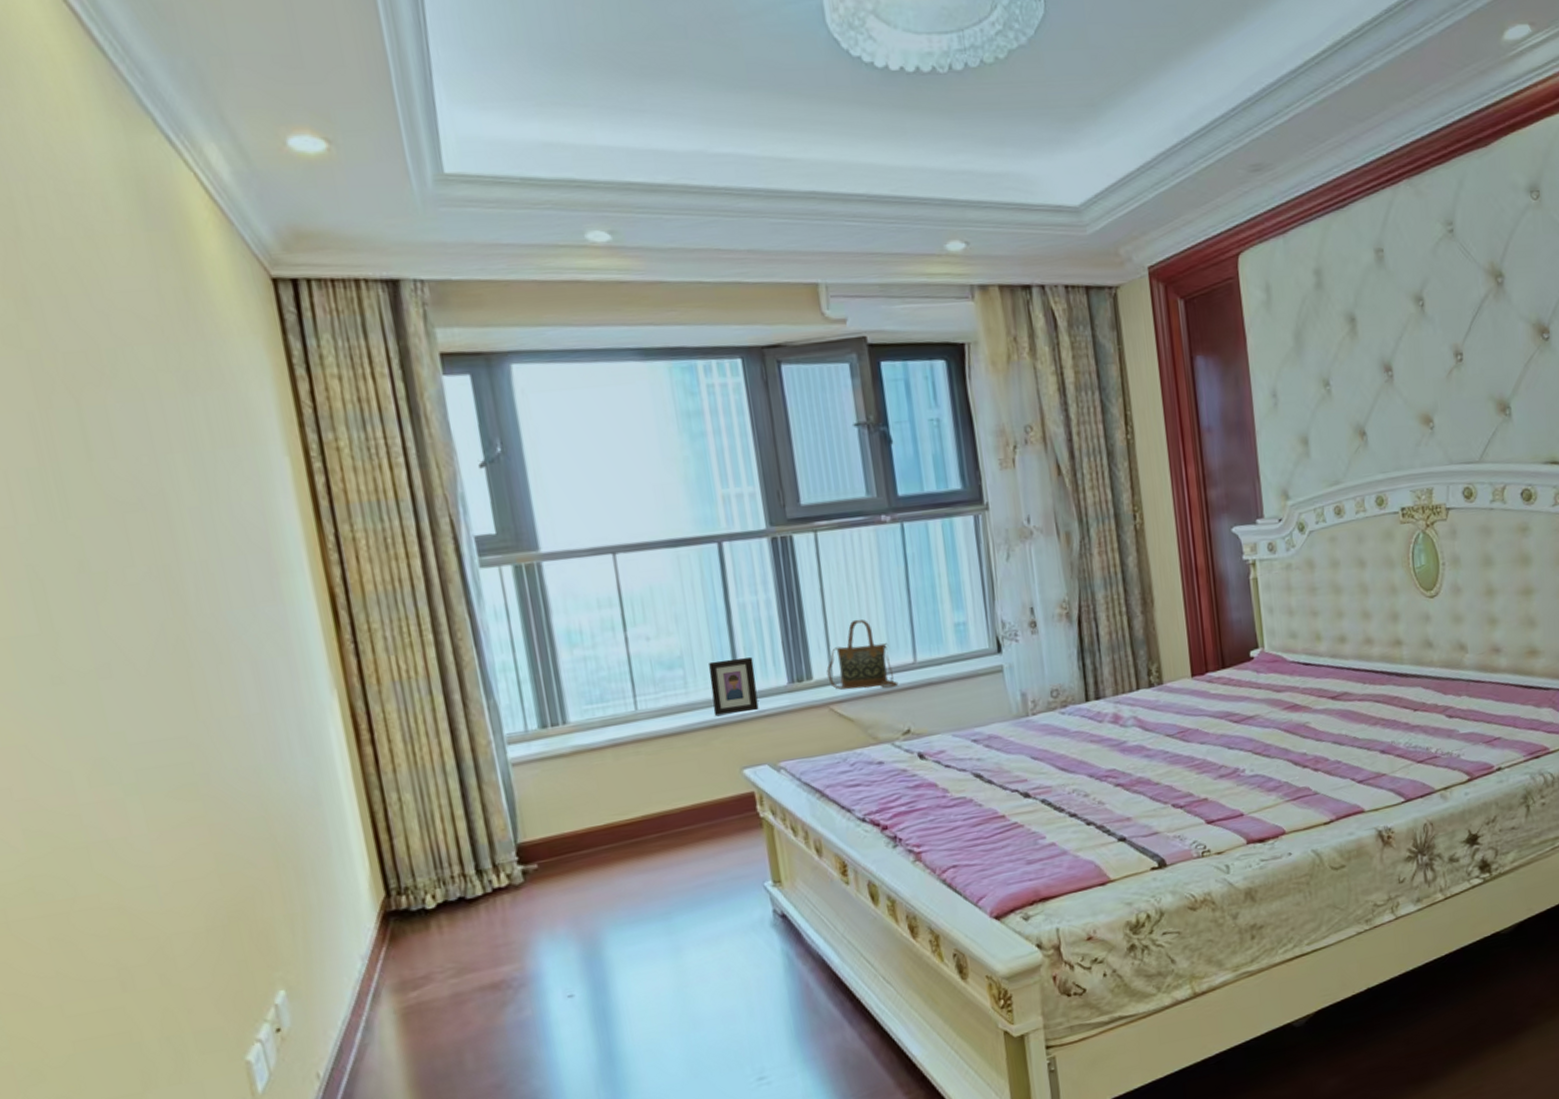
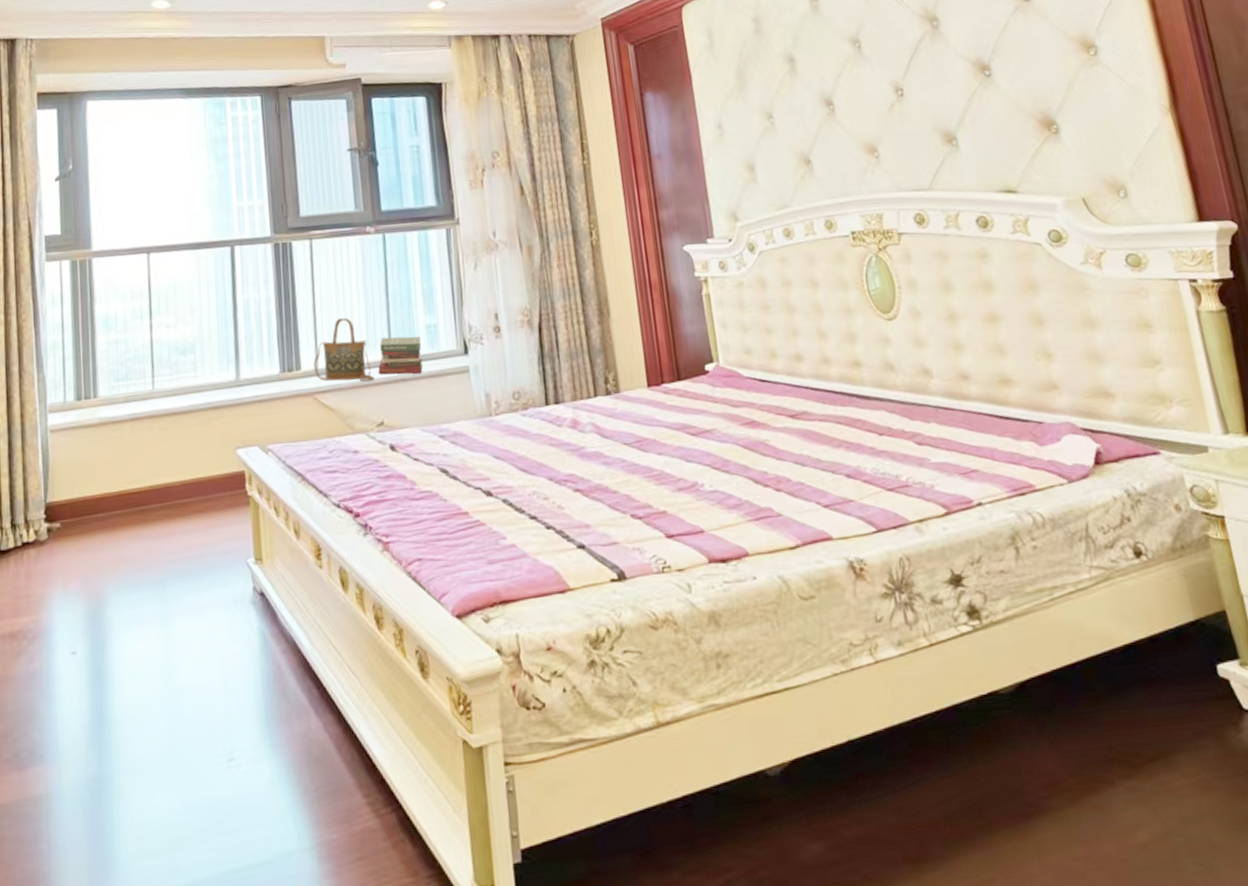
picture frame: present [709,657,759,716] -> none [215,347,254,398]
books: none [901,636,952,679] -> present [378,336,423,375]

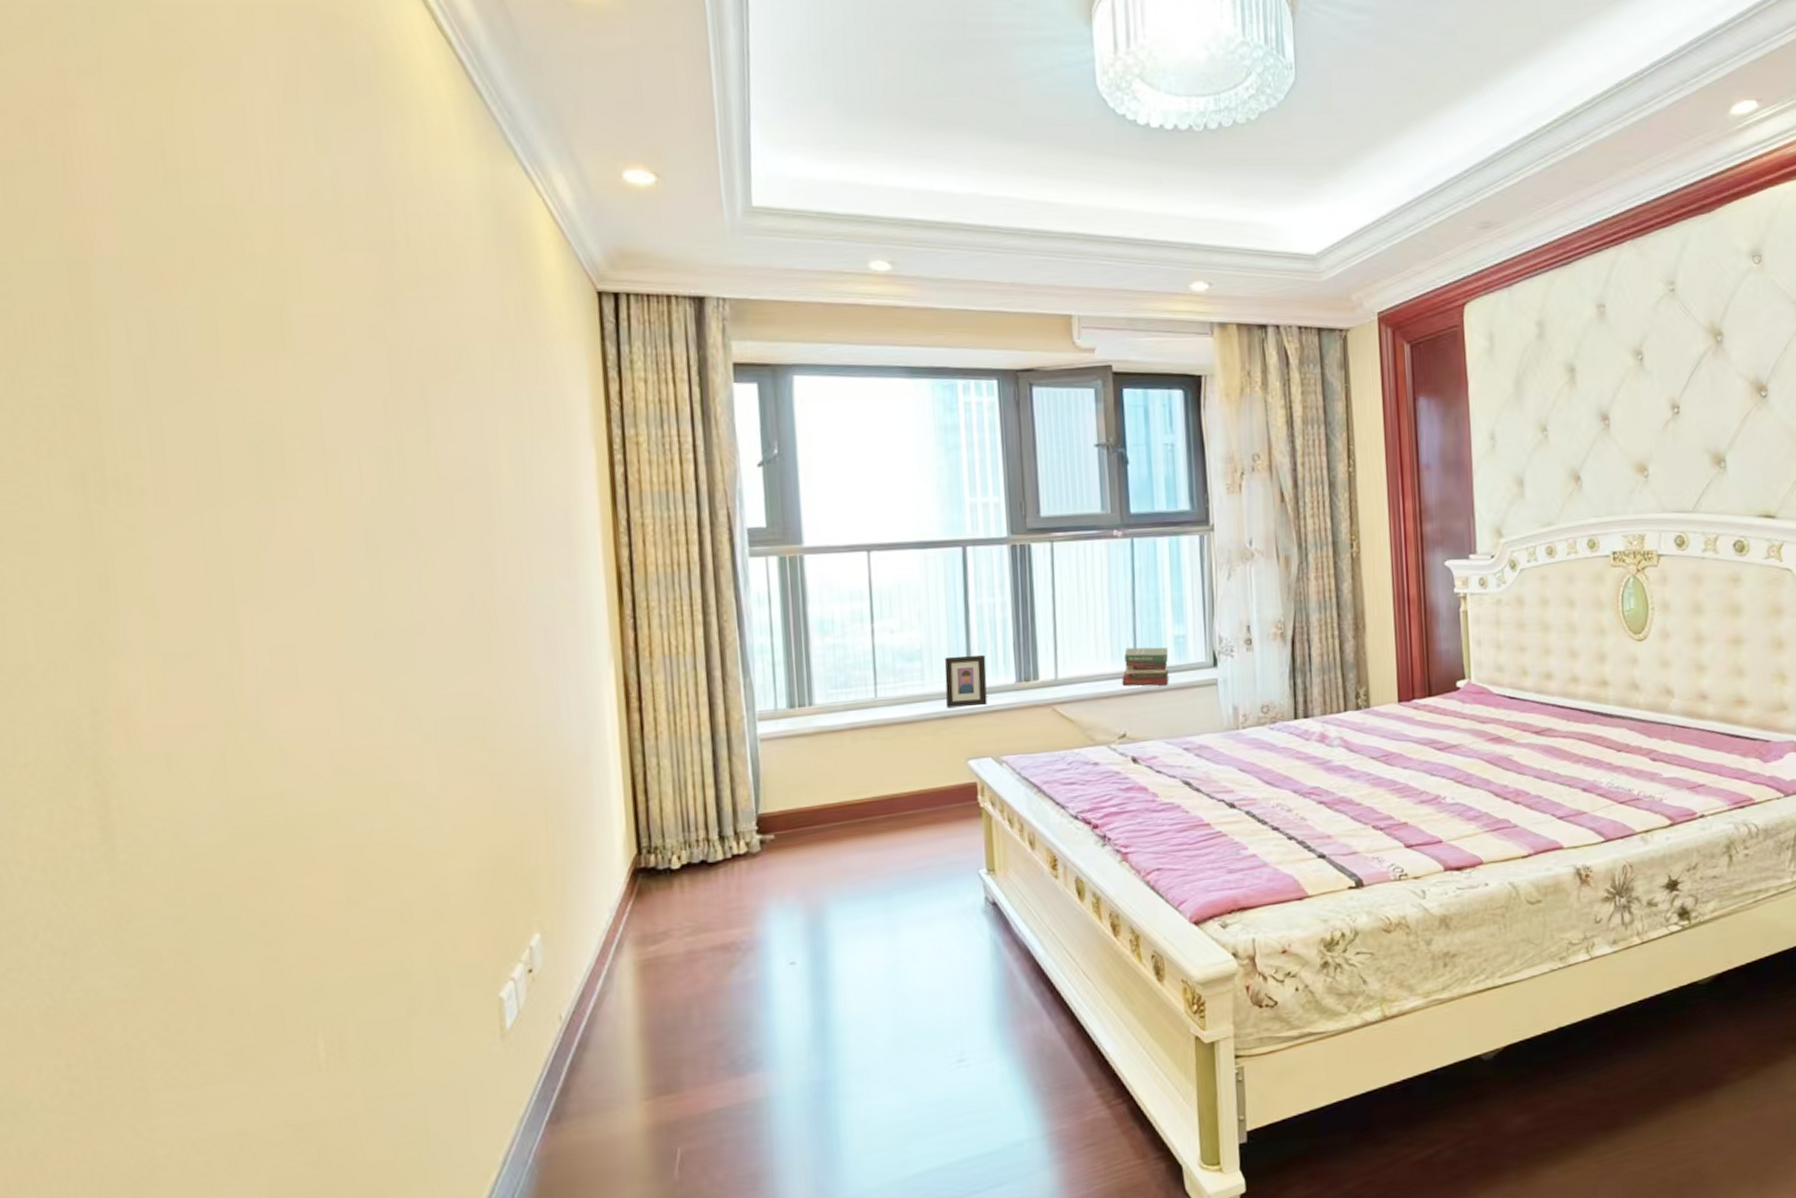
picture frame: none [215,347,254,398] -> present [944,655,987,707]
handbag: present [313,317,375,382] -> none [1052,626,1118,694]

